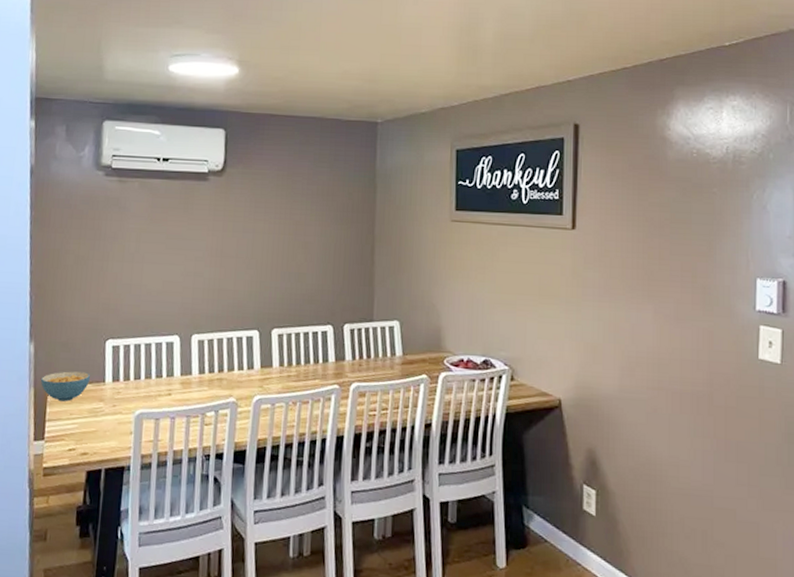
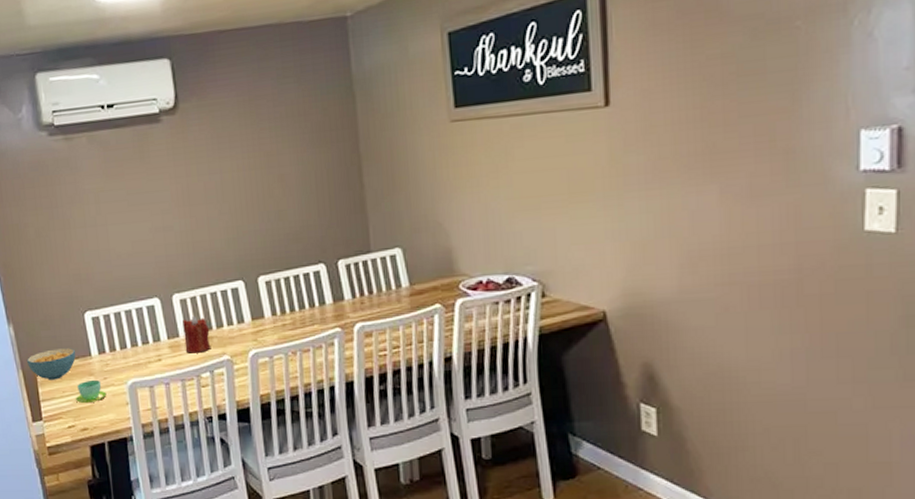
cup: none [80,405,113,429] -> present [75,379,107,404]
candle: none [195,356,221,393] -> present [182,315,210,354]

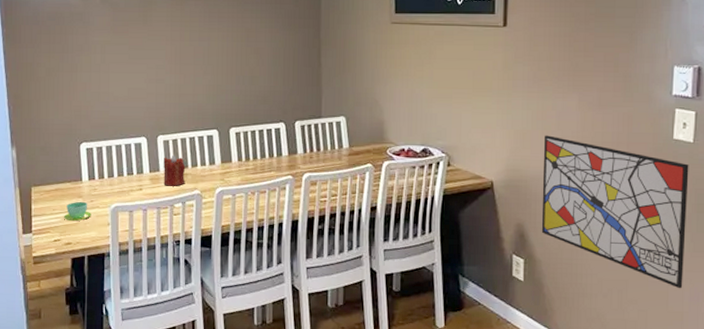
cereal bowl: present [26,348,76,380] -> none [24,172,68,199]
wall art: none [674,244,891,432] -> present [541,135,689,289]

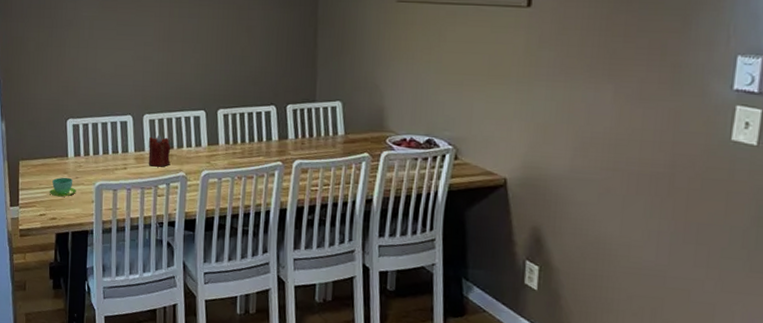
wall art: present [541,135,689,289] -> none [561,130,750,313]

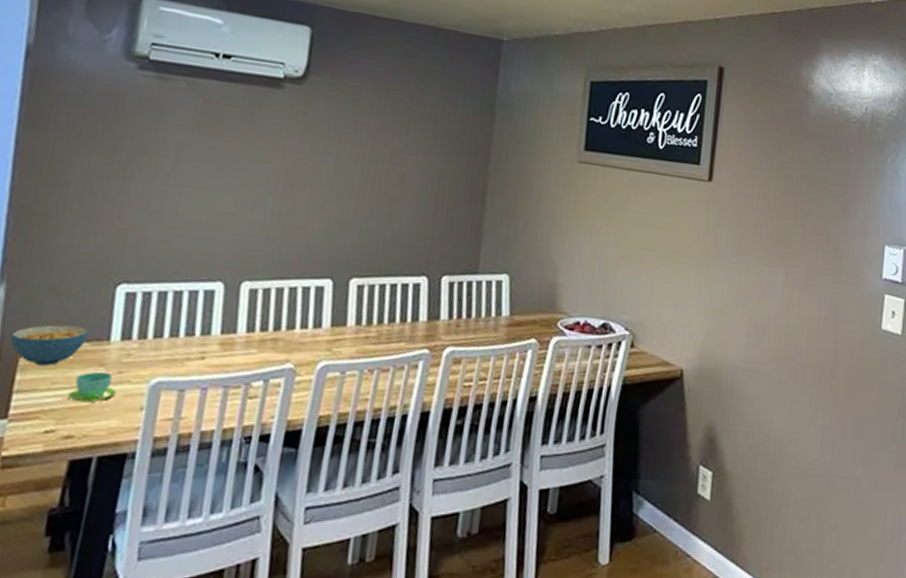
cereal bowl: none [12,146,55,173] -> present [10,324,88,366]
candle: present [148,134,171,167] -> none [240,310,278,357]

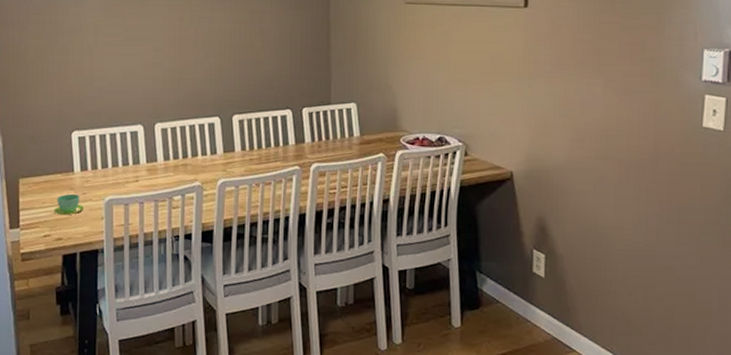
cereal bowl: present [10,324,88,366] -> none [11,162,59,191]

